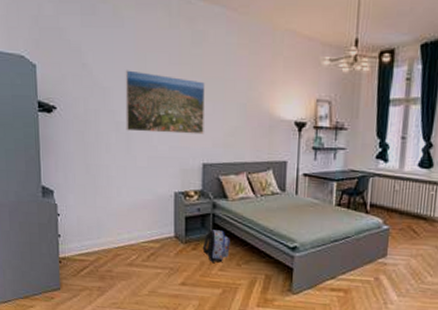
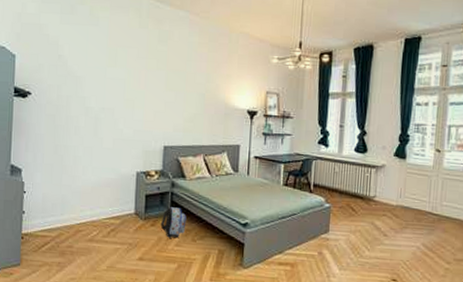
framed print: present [125,70,205,135] -> none [95,62,169,120]

